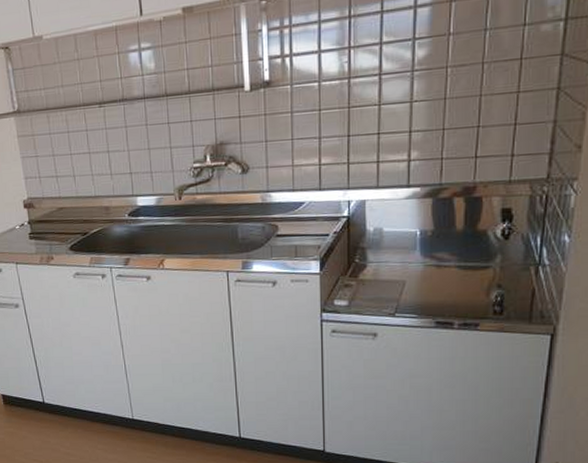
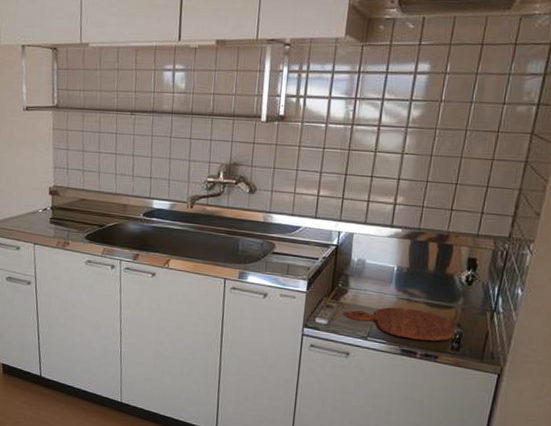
cutting board: none [365,275,497,309] -> present [344,307,456,341]

